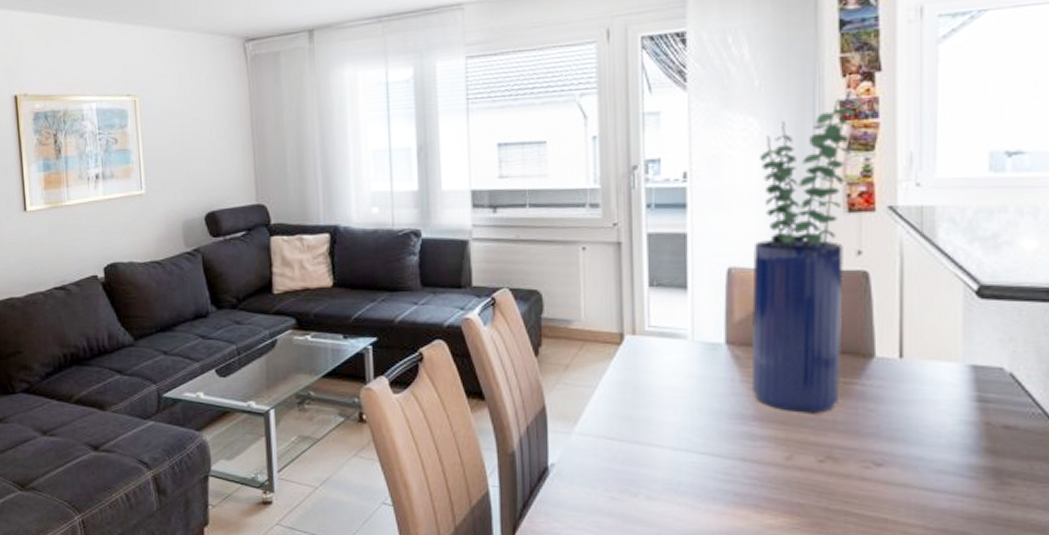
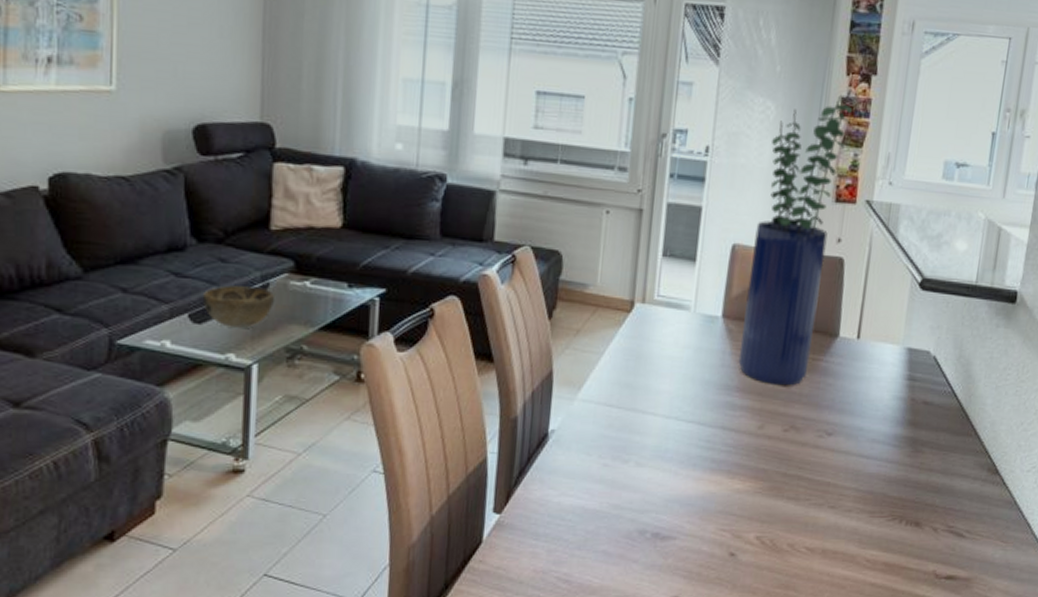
decorative bowl: none [225,343,282,380] -> present [203,285,274,329]

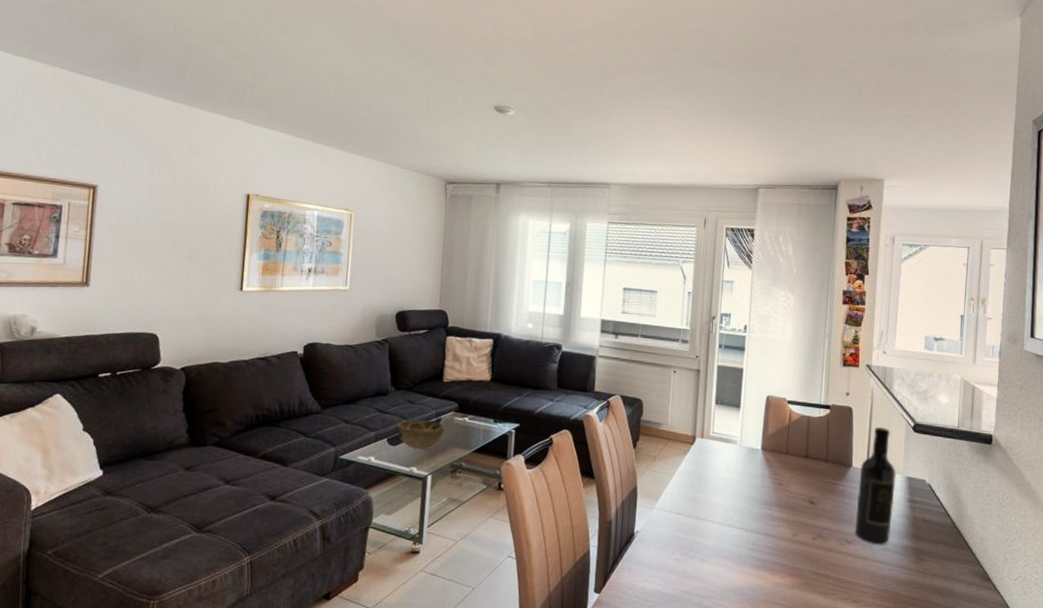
vase: present [738,90,853,386] -> none [775,285,852,503]
wine bottle: none [837,284,895,434] -> present [854,427,896,544]

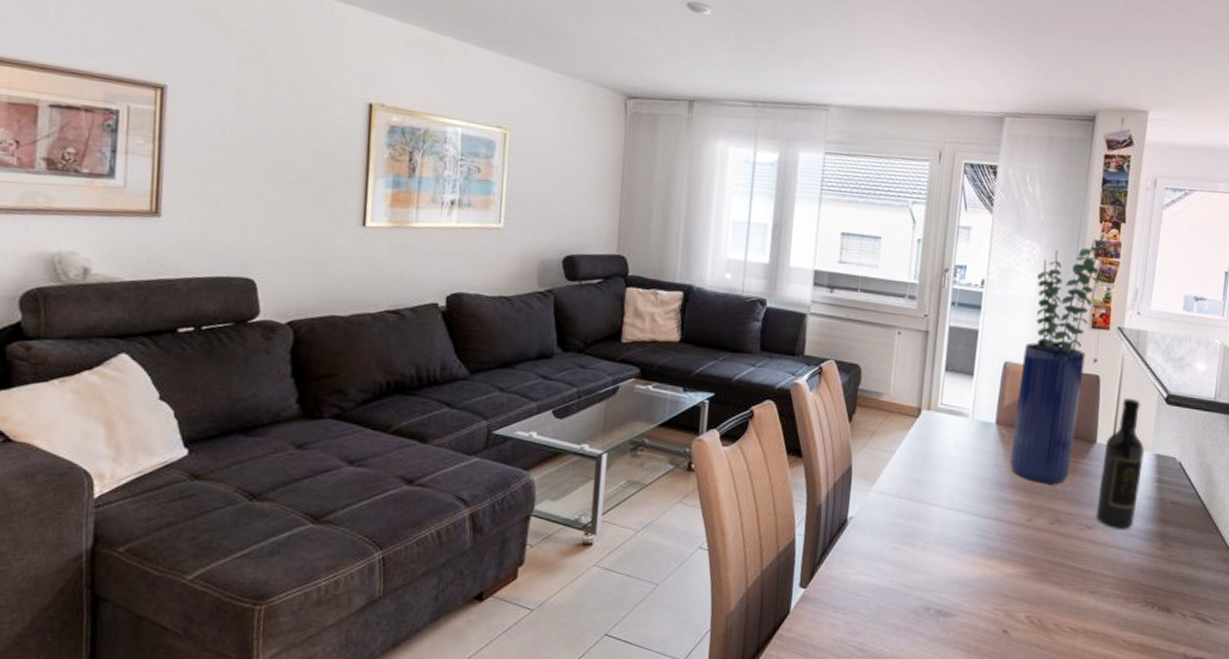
decorative bowl: present [397,420,444,450] -> none [565,387,622,424]
vase: none [775,285,852,503] -> present [1009,235,1106,484]

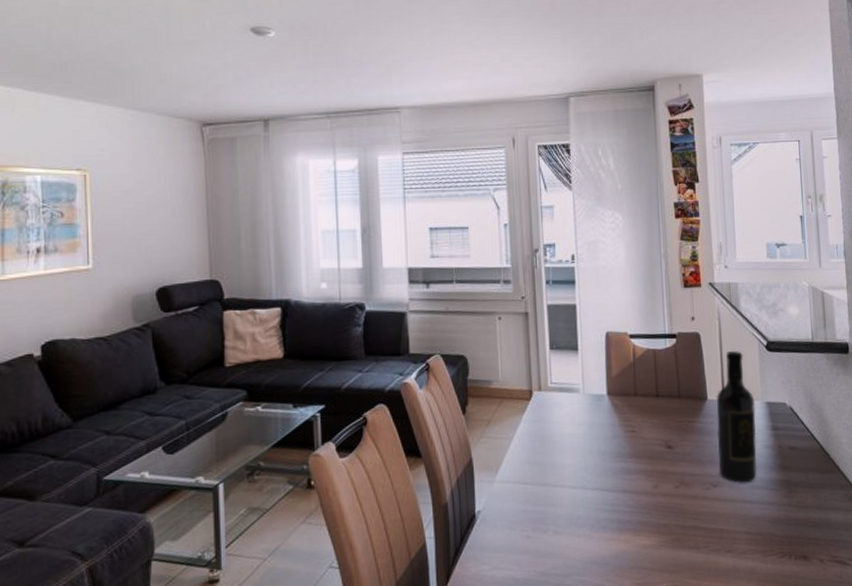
vase: present [1009,235,1106,484] -> none [623,196,687,448]

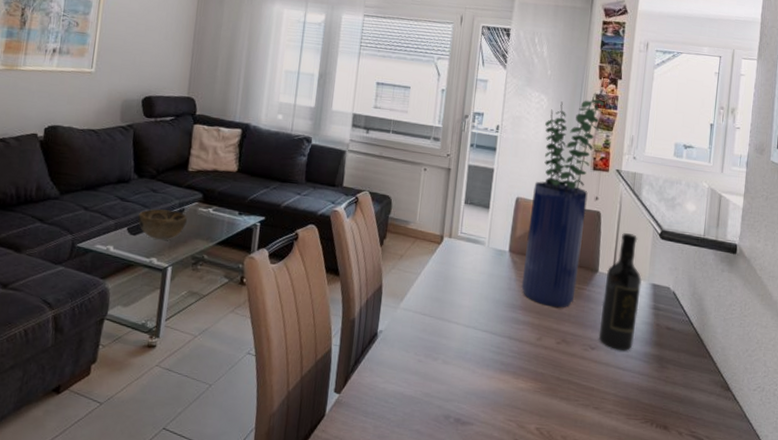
decorative bowl: none [174,416,233,455] -> present [138,209,187,241]
vase: none [623,196,687,448] -> present [521,89,605,308]

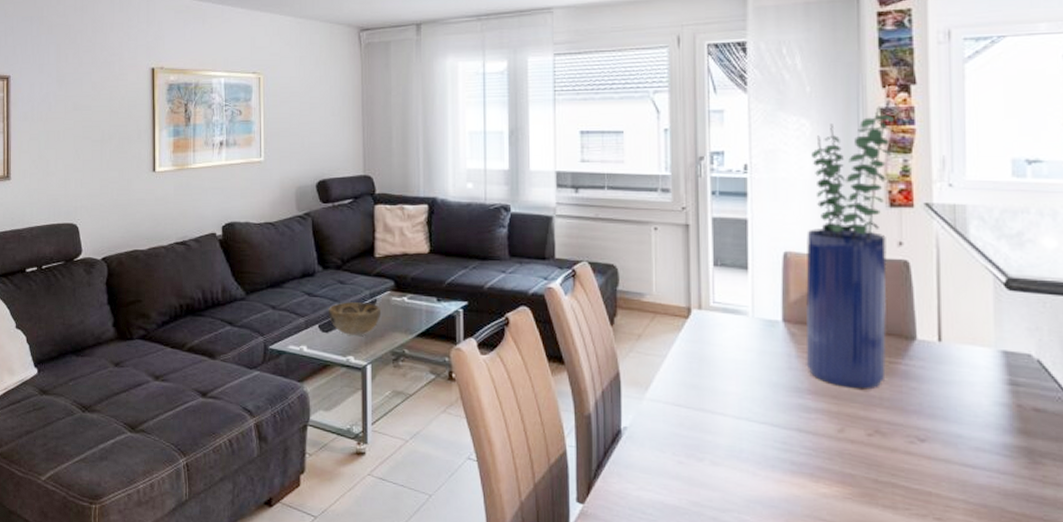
wine bottle: present [598,233,642,351] -> none [928,286,986,442]

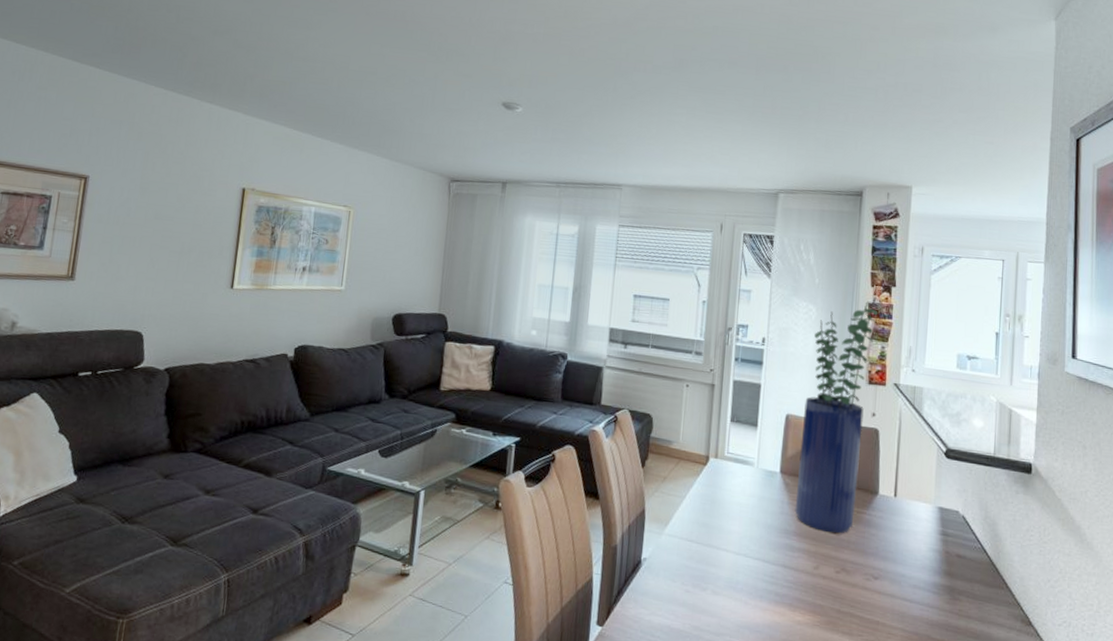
decorative bowl: present [329,302,380,337] -> none [389,430,440,464]

